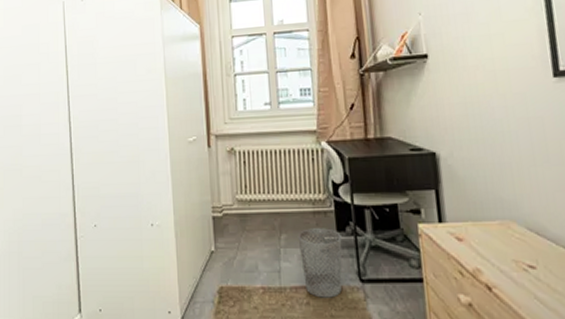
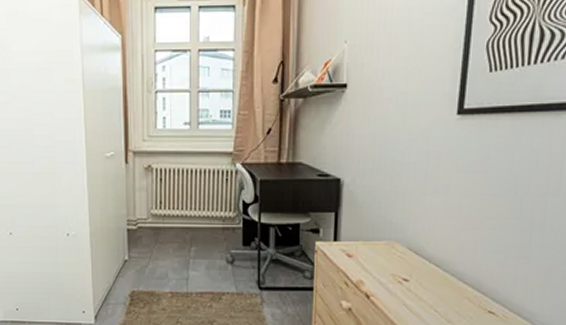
wastebasket: present [297,228,343,298] -> none [206,242,246,302]

